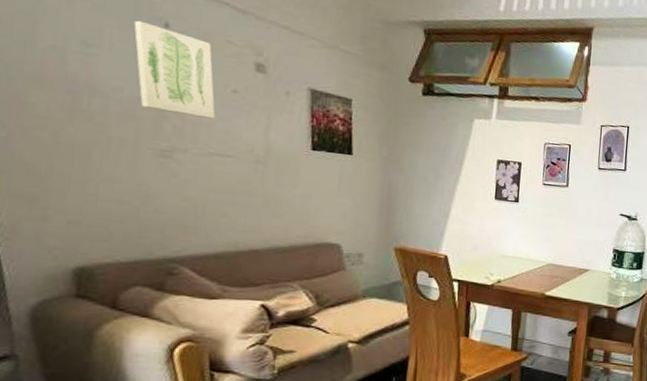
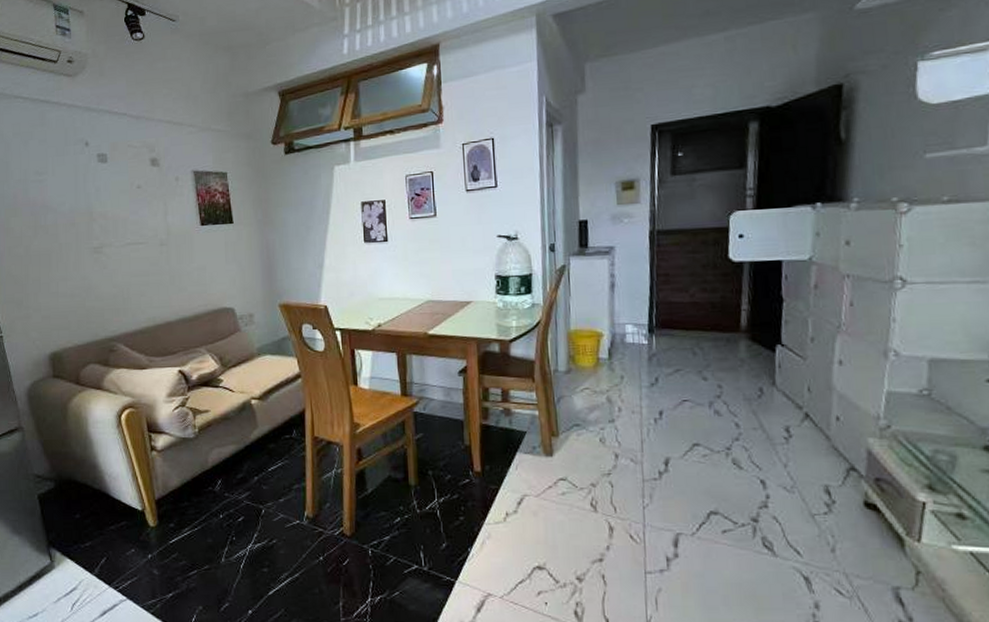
wall art: present [133,20,215,119] -> none [66,145,127,215]

